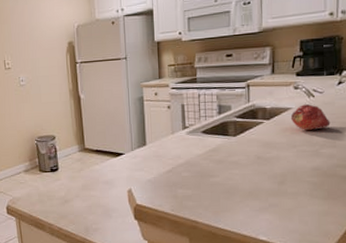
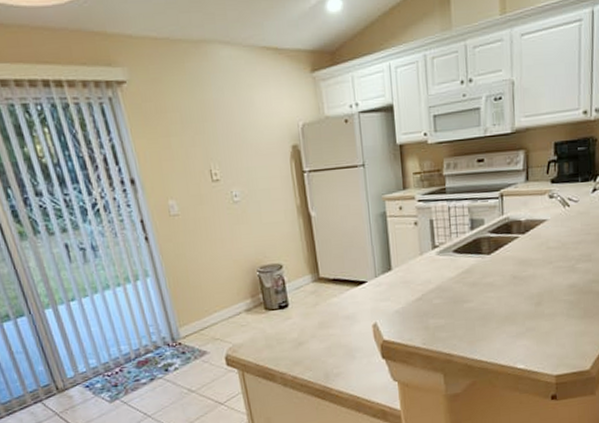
fruit: present [290,104,331,130] -> none [546,214,586,244]

